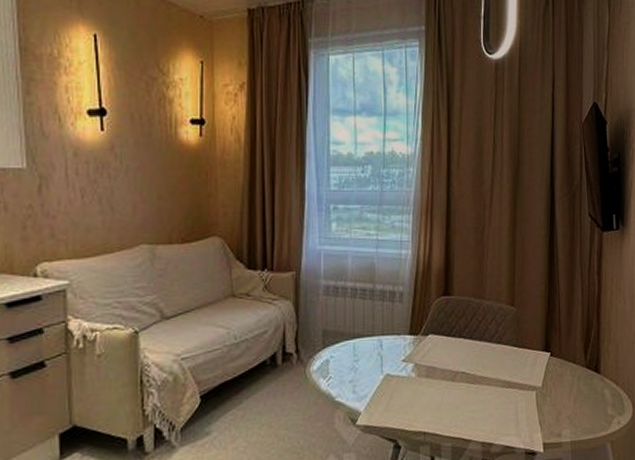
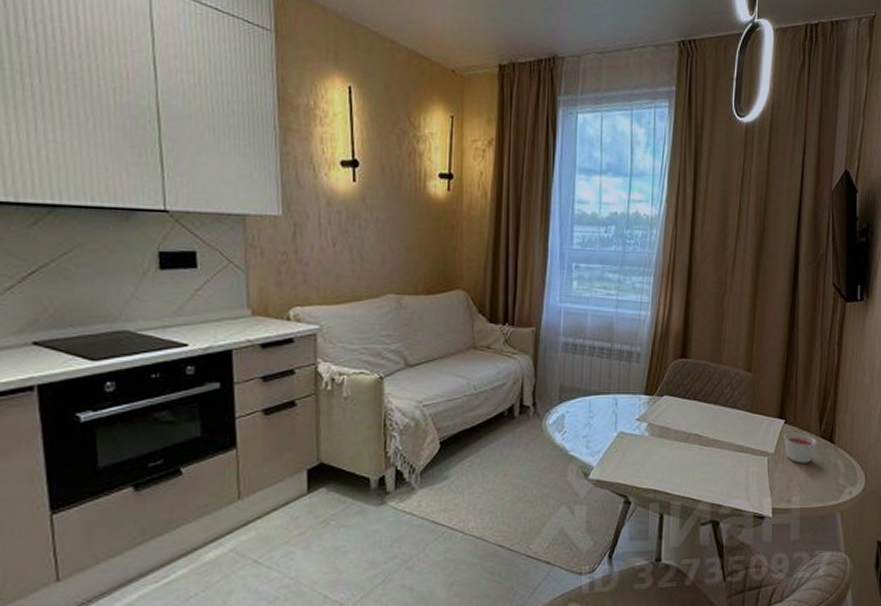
candle: none [551,364,583,396] -> present [784,432,817,464]

